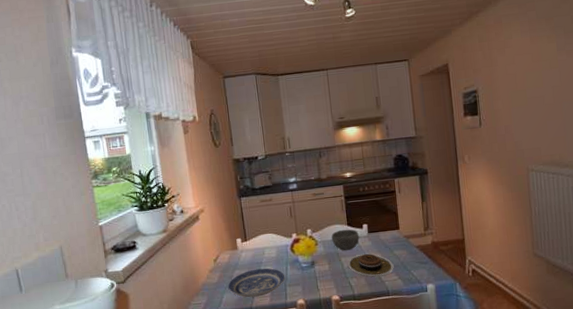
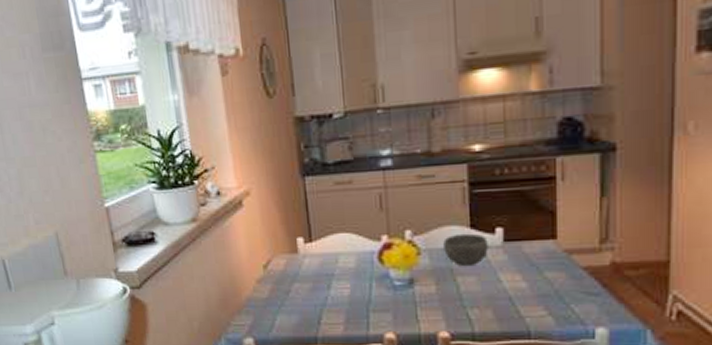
plate: present [228,268,285,298] -> none [282,283,368,323]
plate: present [347,253,394,278] -> none [466,272,542,310]

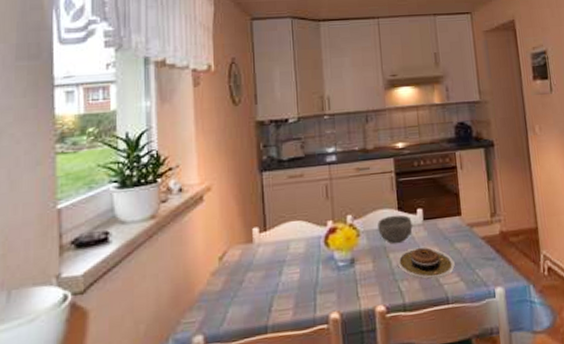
plate: none [466,272,542,310] -> present [396,247,455,280]

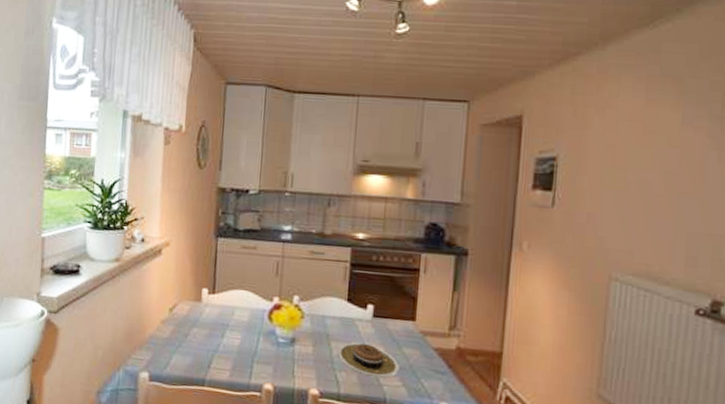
bowl: present [378,215,413,244] -> none [323,305,360,334]

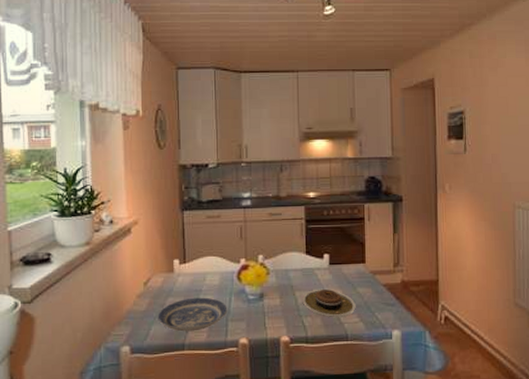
plate: none [180,331,255,368] -> present [157,297,228,332]

